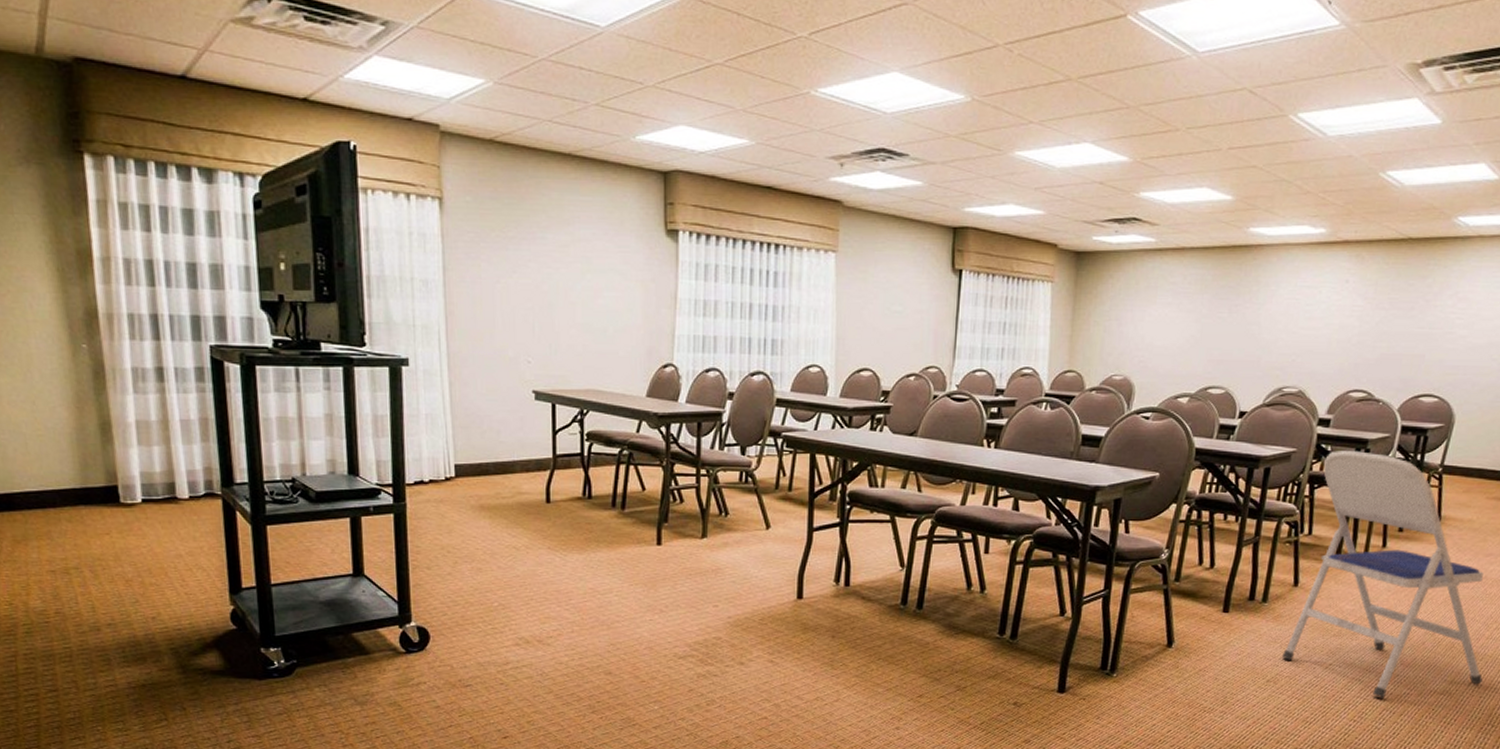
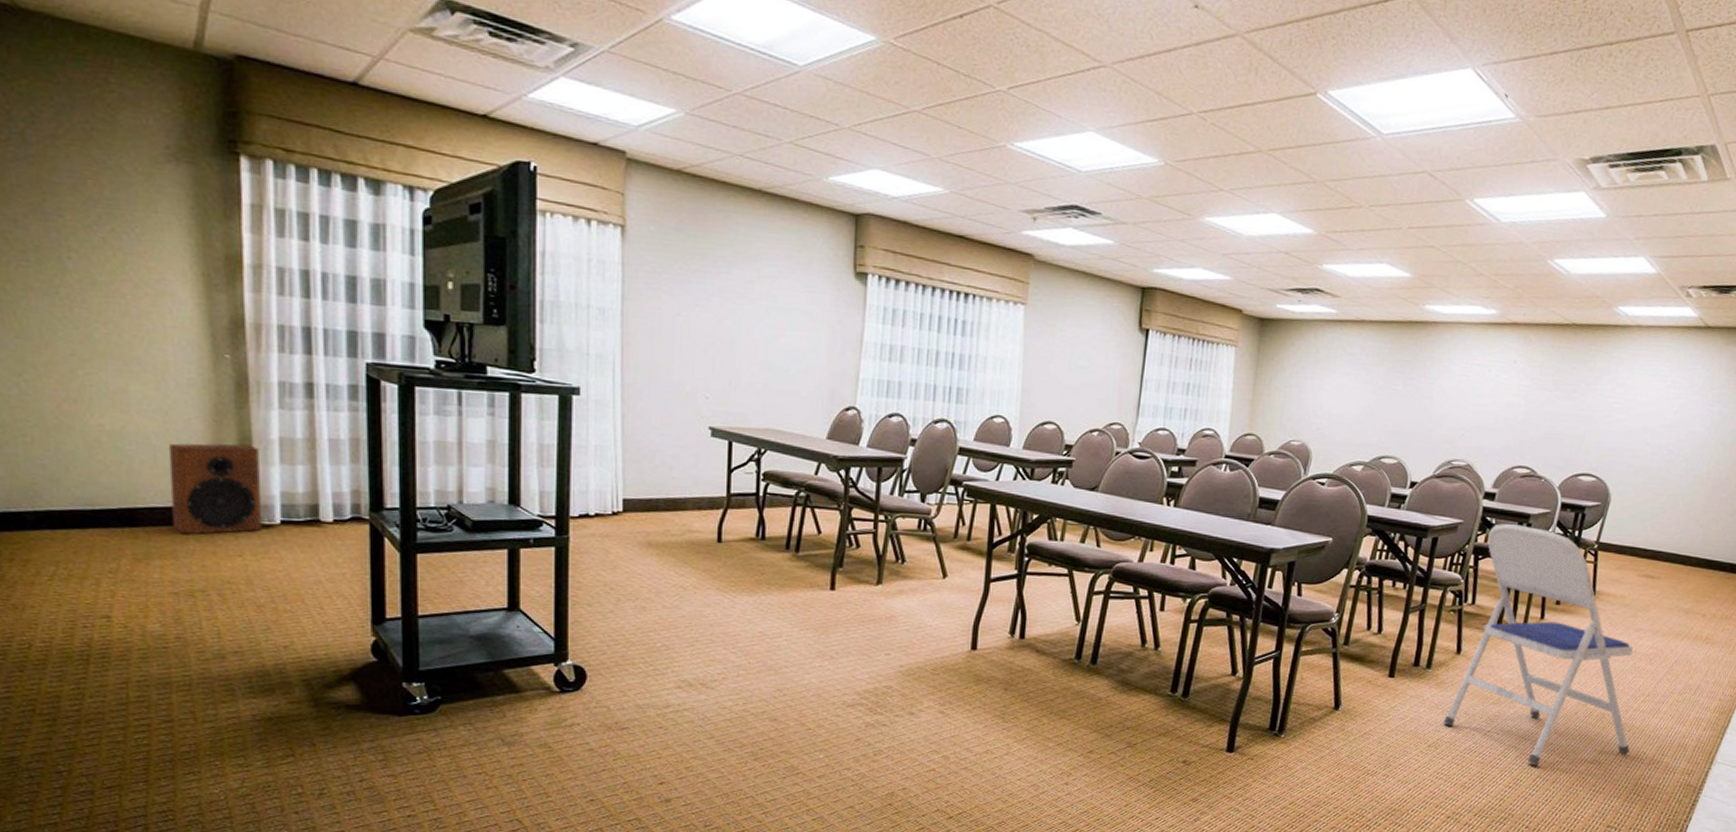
speaker: none [37,428,125,516] -> present [168,443,262,535]

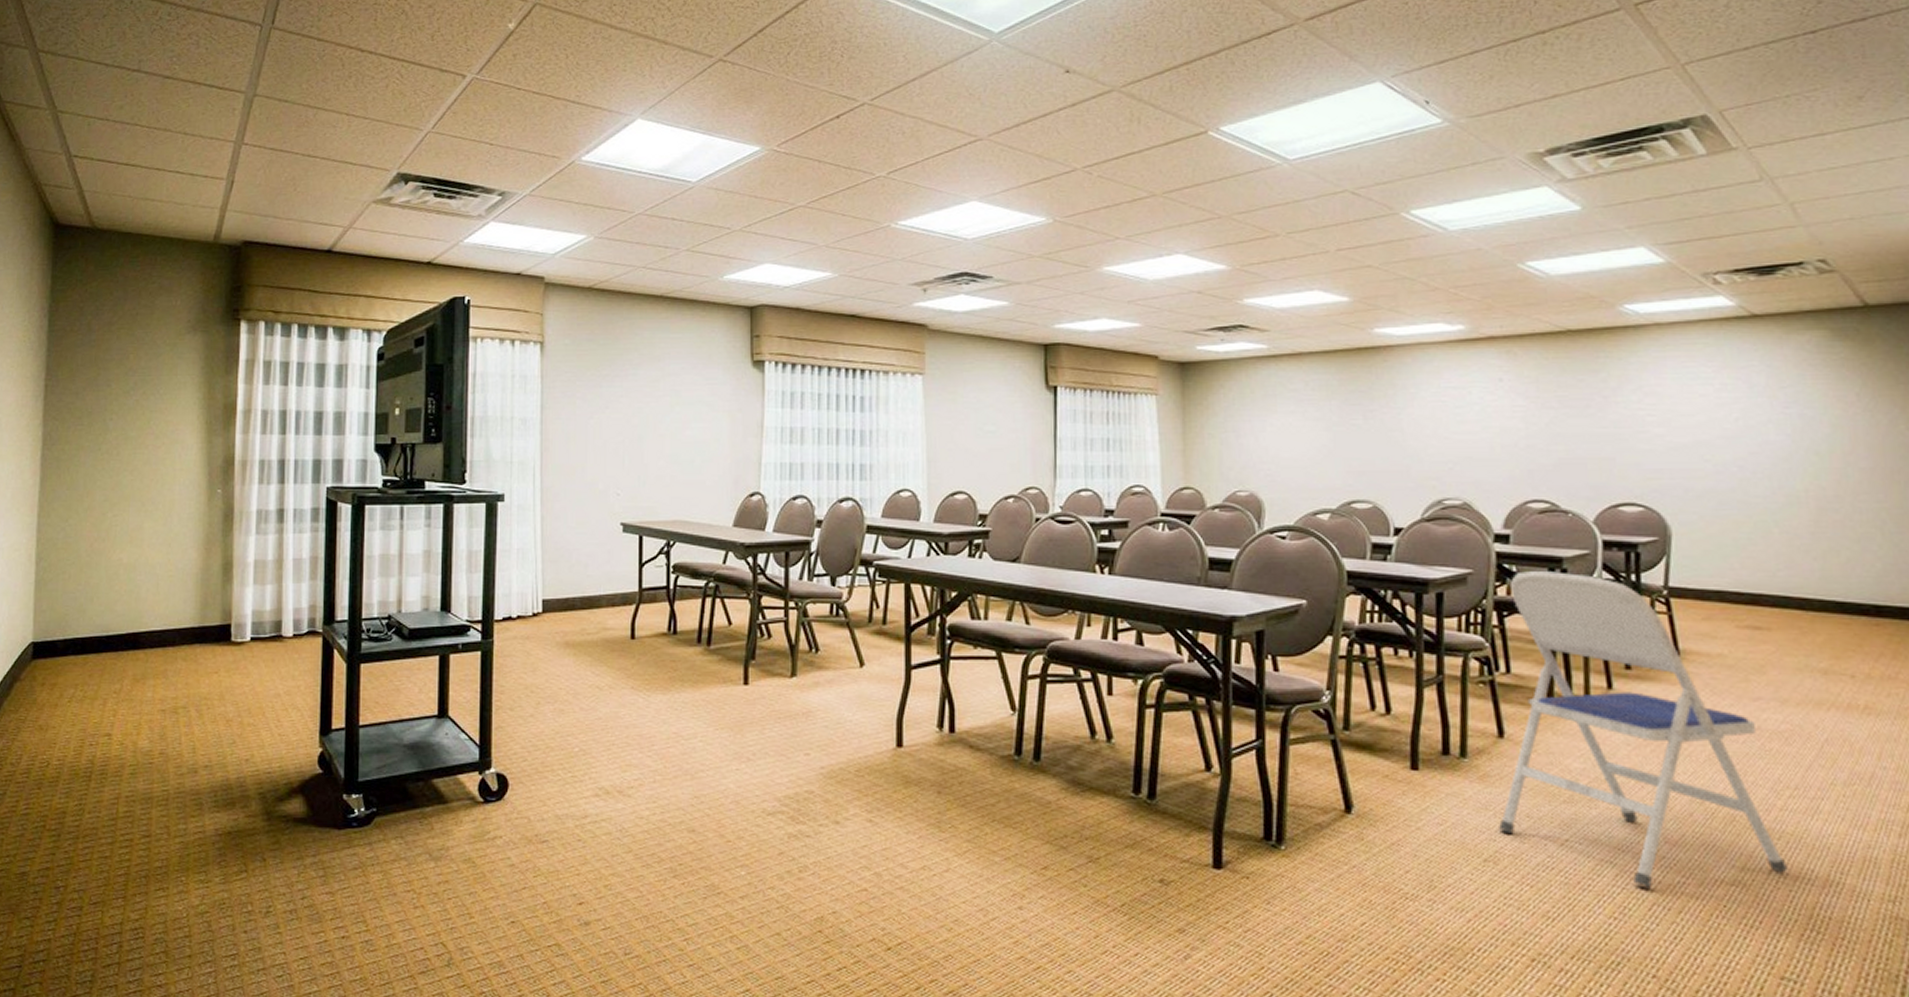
speaker: present [168,443,262,535] -> none [165,568,238,655]

